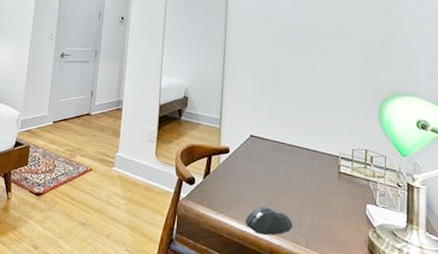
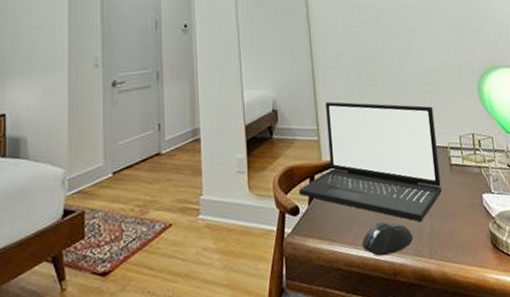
laptop: none [196,98,330,215] -> present [298,102,442,222]

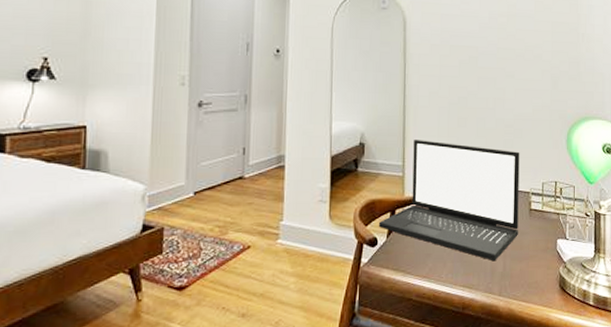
mouse: present [361,221,414,256] -> none [435,259,486,290]

